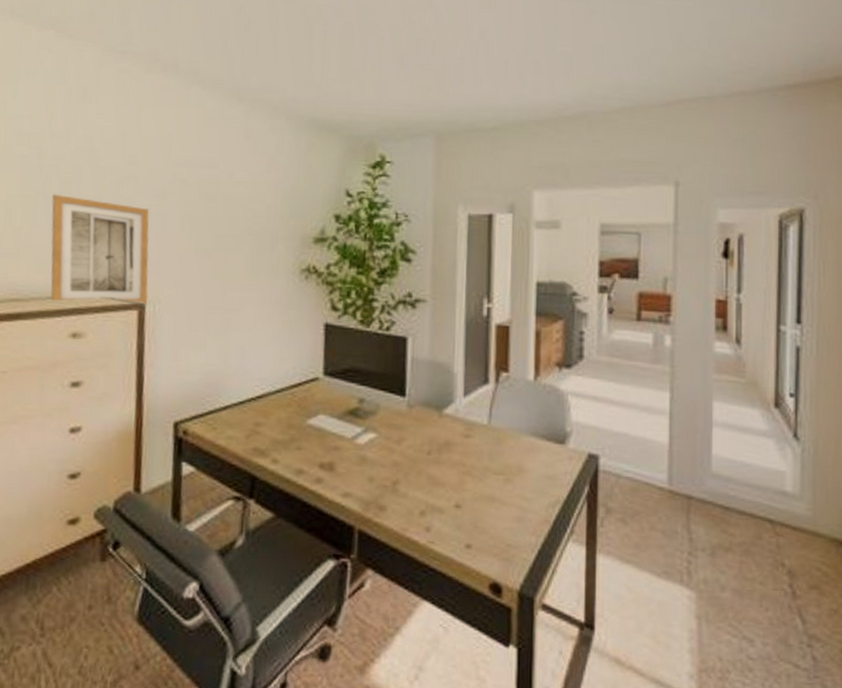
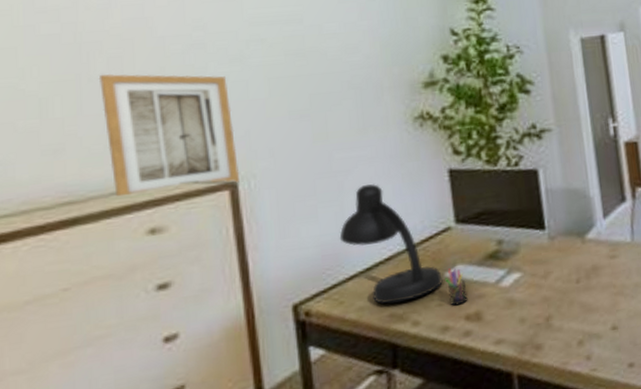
desk lamp: none [221,325,304,438] -> present [339,184,443,304]
pen holder: none [306,416,325,452] -> present [445,268,468,306]

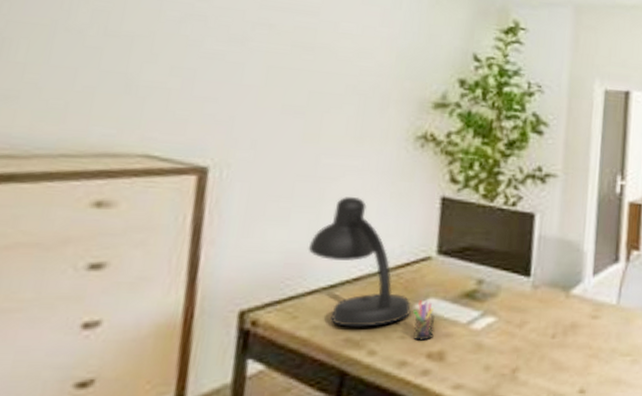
wall art: present [98,73,240,197] -> none [65,25,222,169]

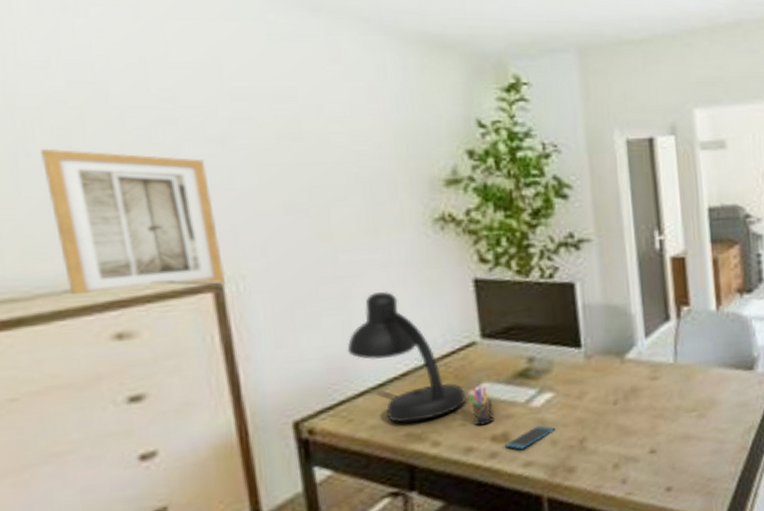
wall art: none [65,25,222,169] -> present [39,148,226,295]
smartphone: none [439,349,491,371] -> present [505,425,556,450]

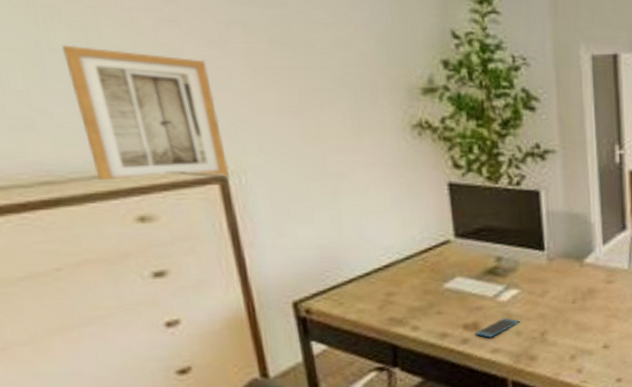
desk lamp: present [347,292,466,422] -> none [337,191,442,308]
pen holder: present [469,386,494,426] -> none [444,280,466,315]

